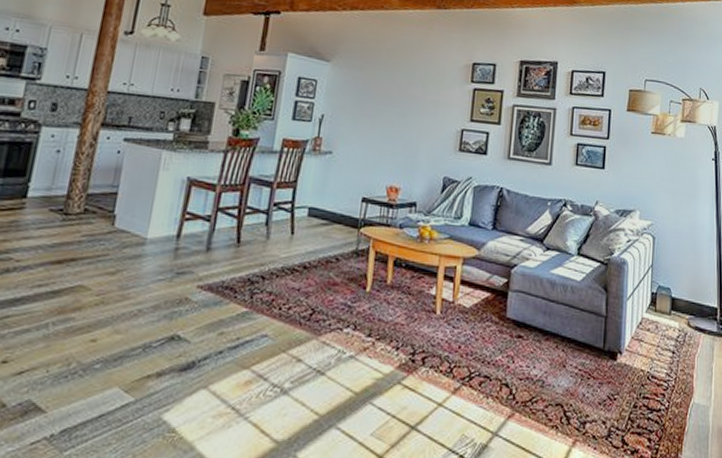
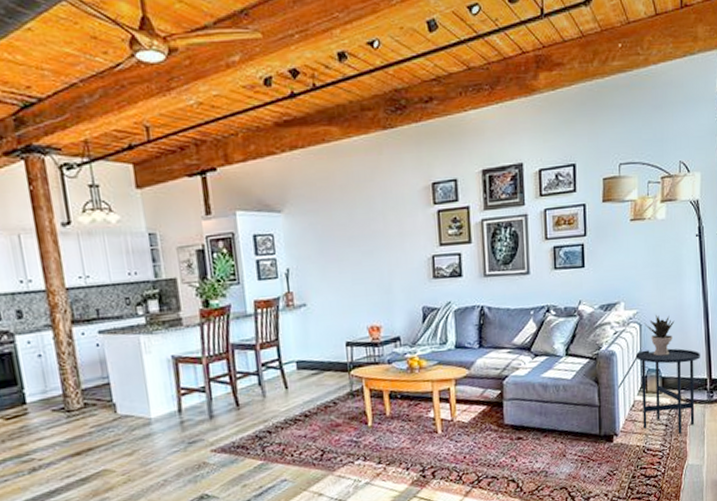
side table: none [646,265,711,365] -> present [635,348,700,434]
potted plant: none [658,229,688,275] -> present [644,314,675,356]

